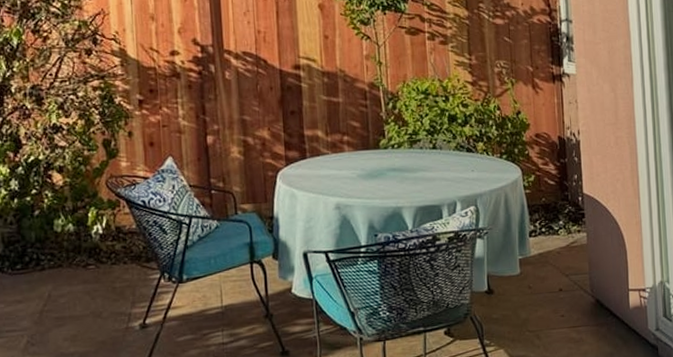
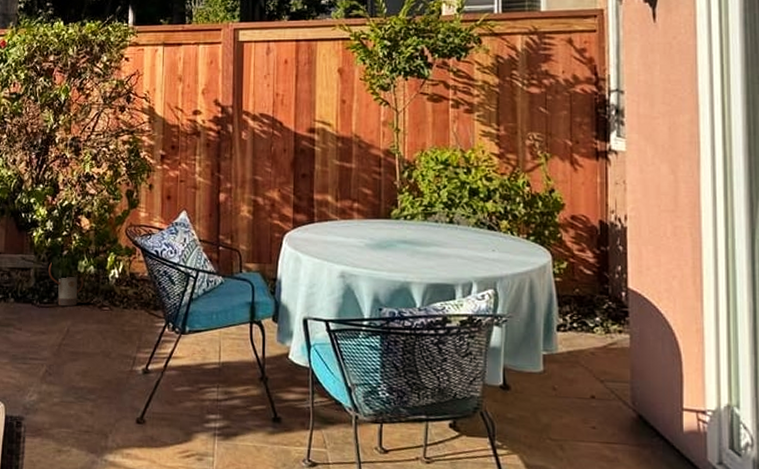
watering can: none [18,225,63,271] -> present [48,262,84,307]

